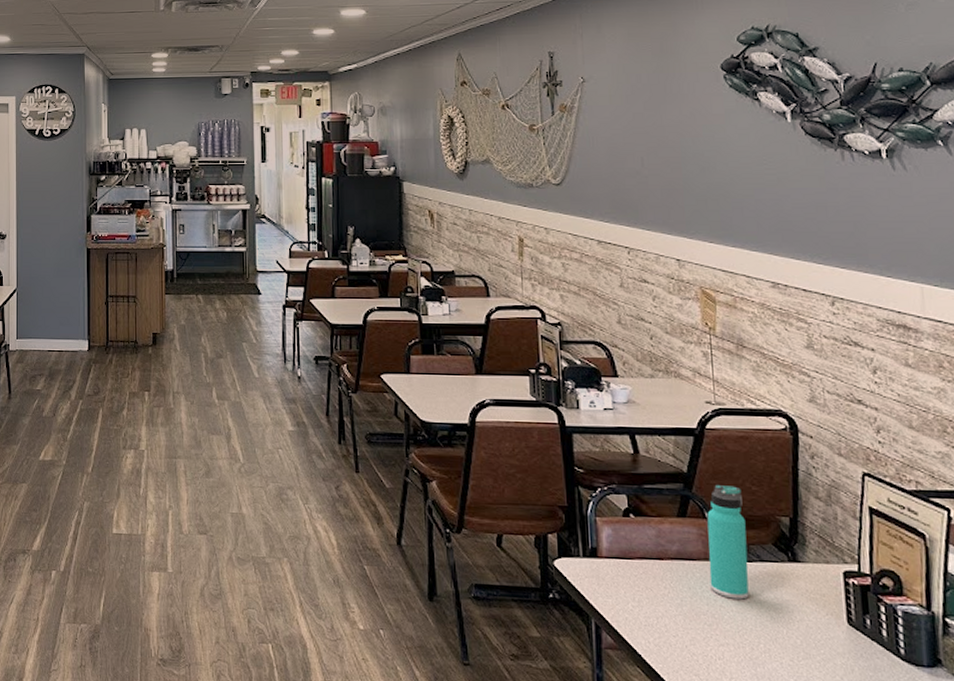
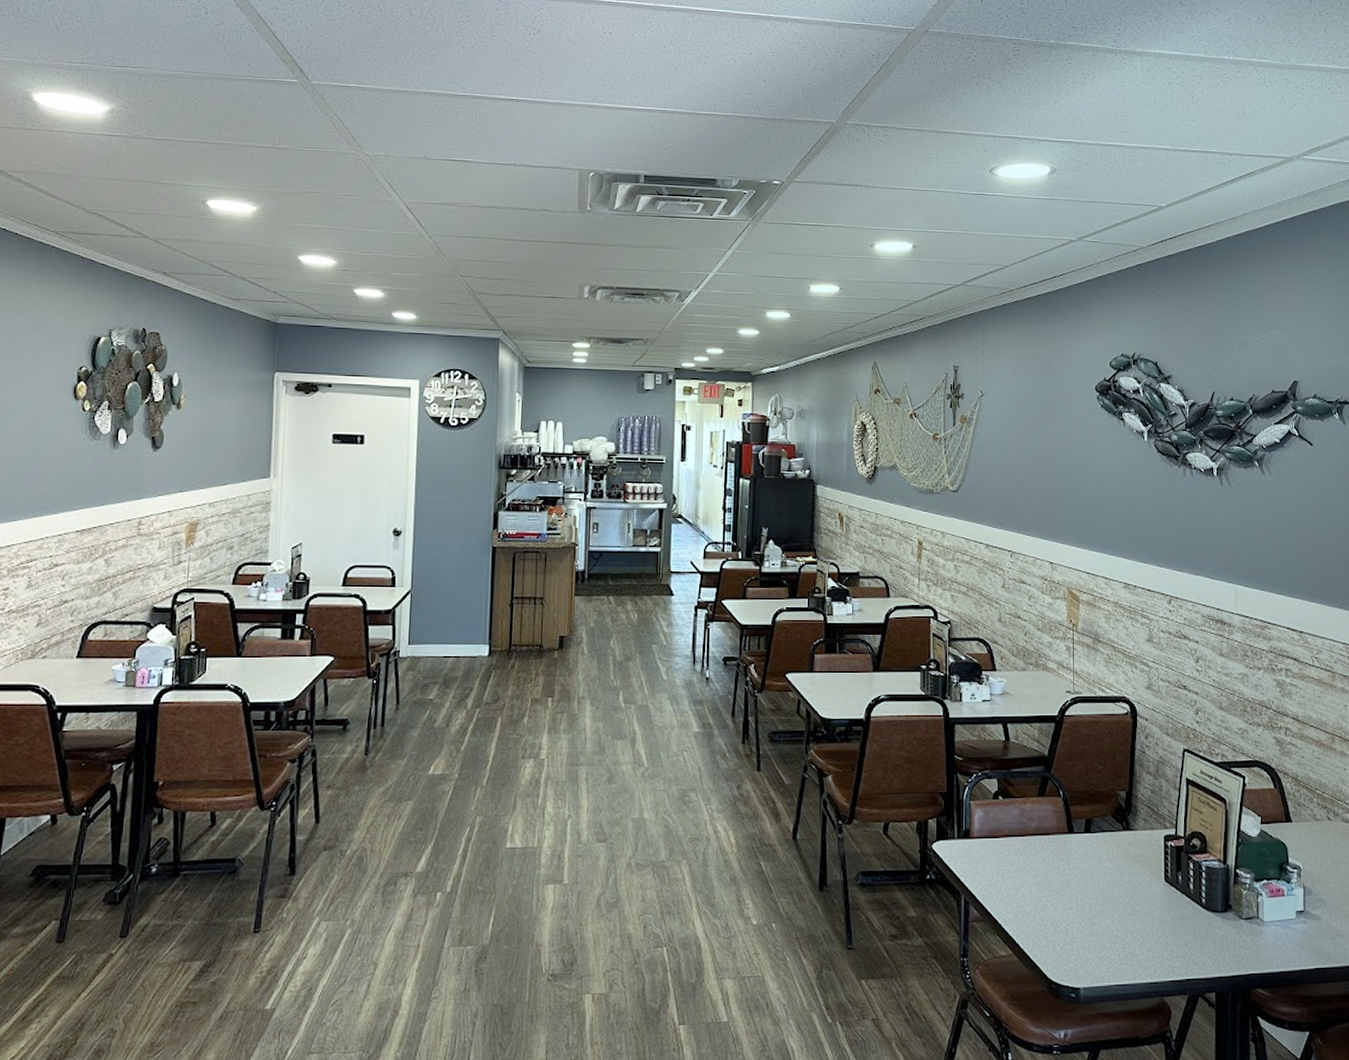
thermos bottle: present [707,484,749,600] -> none [1060,765,1092,867]

